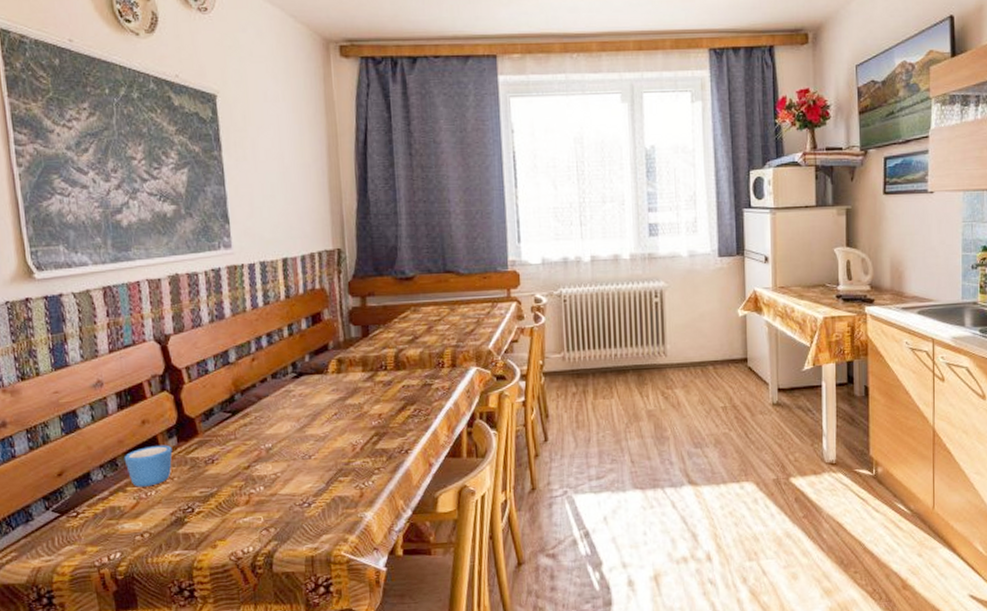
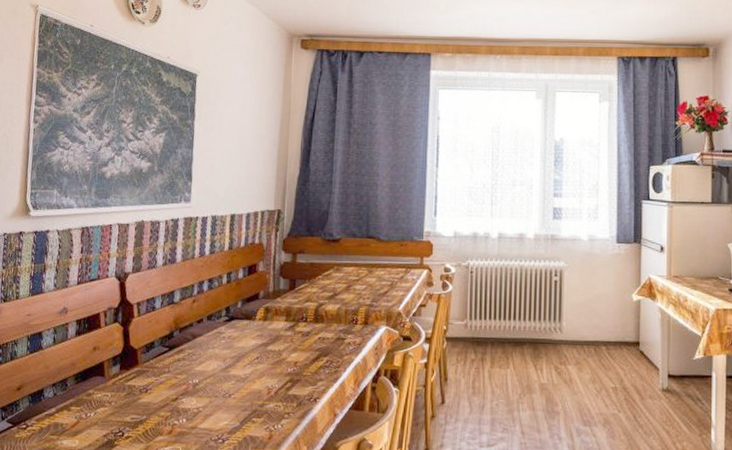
mug: present [123,445,173,487] -> none [73,370,115,408]

